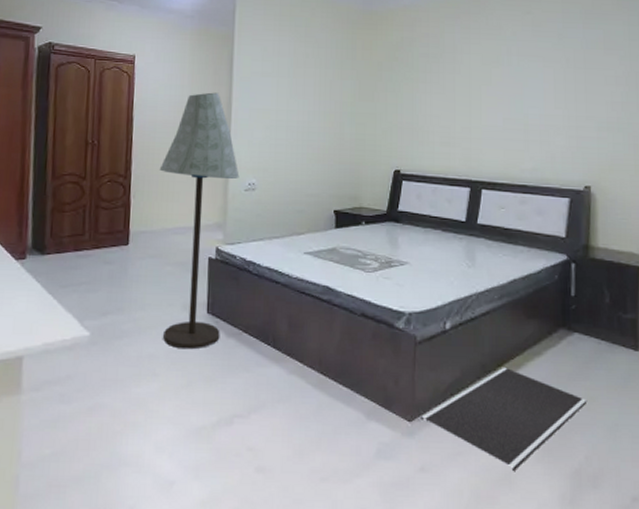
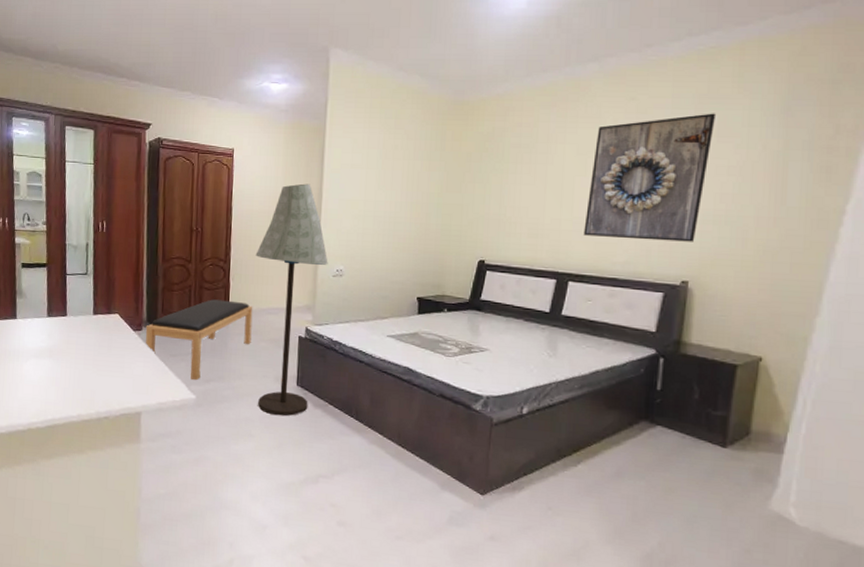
bench: none [30,220,157,313] -> present [145,299,253,380]
door mat: present [421,366,587,471] -> none [493,452,666,548]
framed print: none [492,27,602,148] -> present [583,113,717,242]

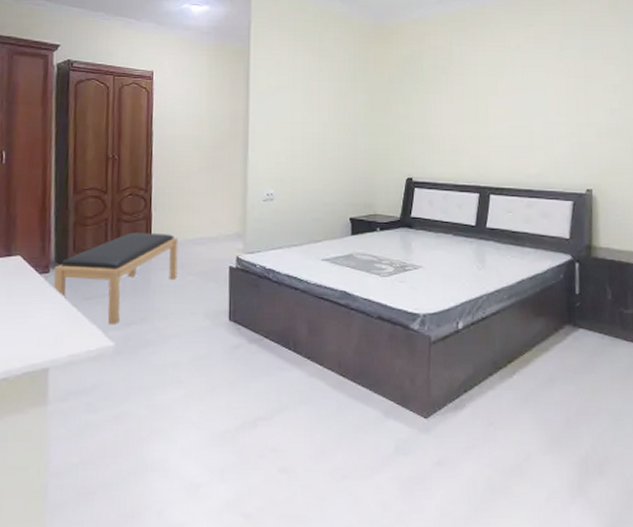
floor lamp: present [255,183,328,417] -> none [179,106,258,356]
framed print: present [583,113,717,242] -> none [499,38,600,153]

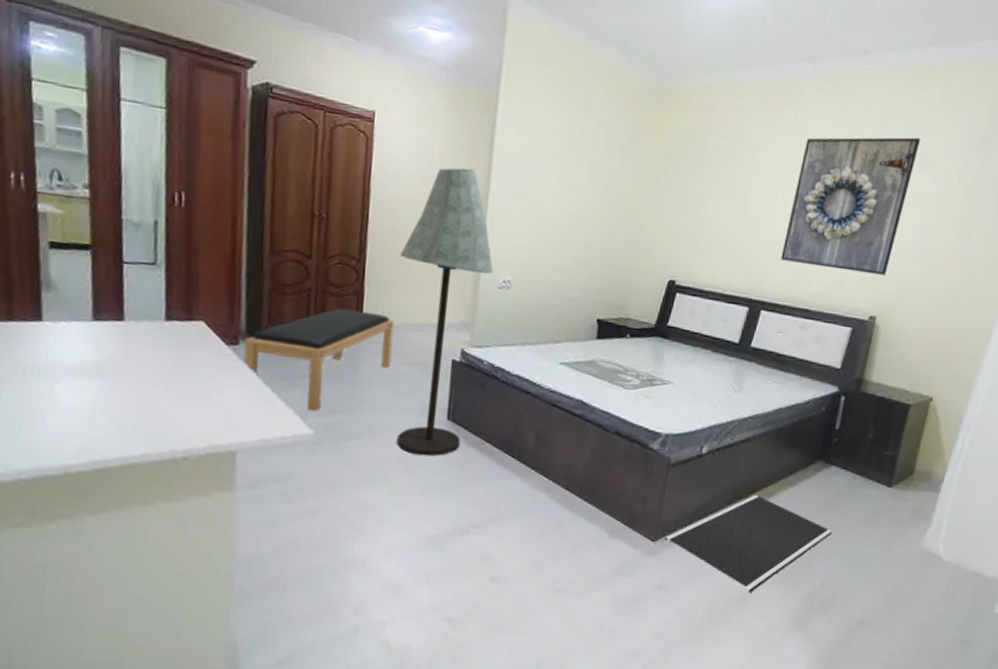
floor lamp: none [179,106,258,356] -> present [397,168,494,457]
door mat: none [436,363,593,461] -> present [665,494,833,592]
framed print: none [499,38,600,153] -> present [780,137,921,276]

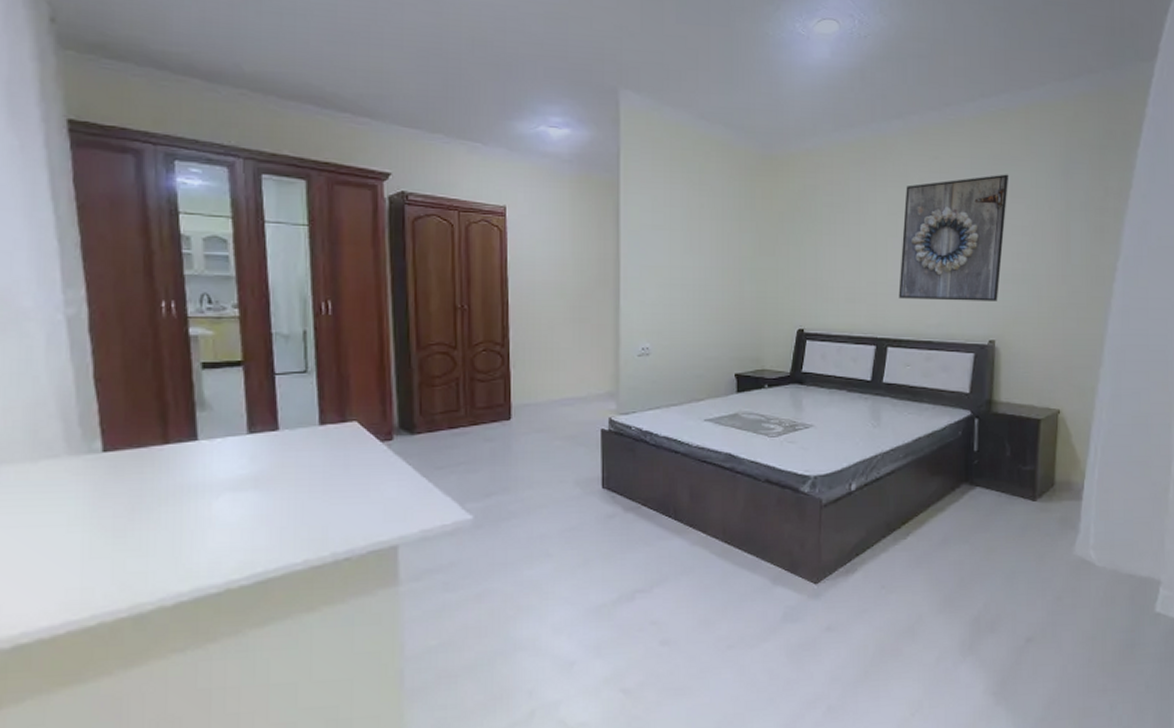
bench: present [243,308,395,411] -> none [398,393,542,495]
floor lamp: present [397,168,494,457] -> none [541,248,632,527]
door mat: present [665,494,833,592] -> none [827,524,987,623]

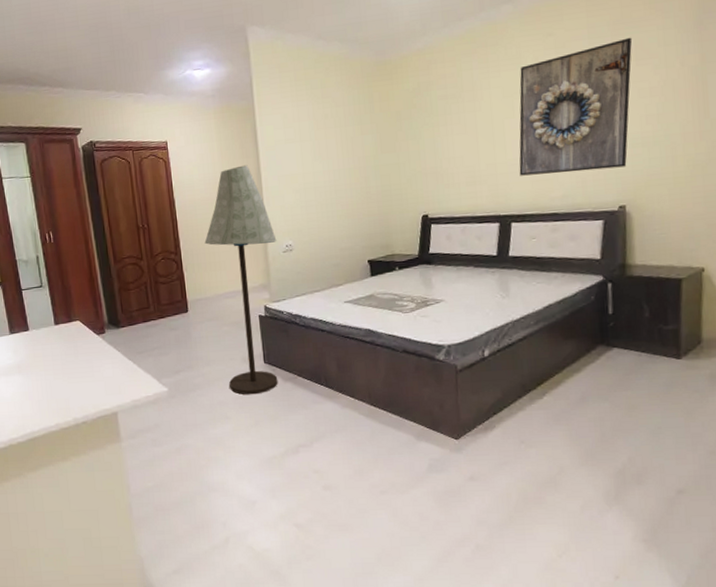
floor lamp: none [541,248,632,527] -> present [204,165,278,395]

